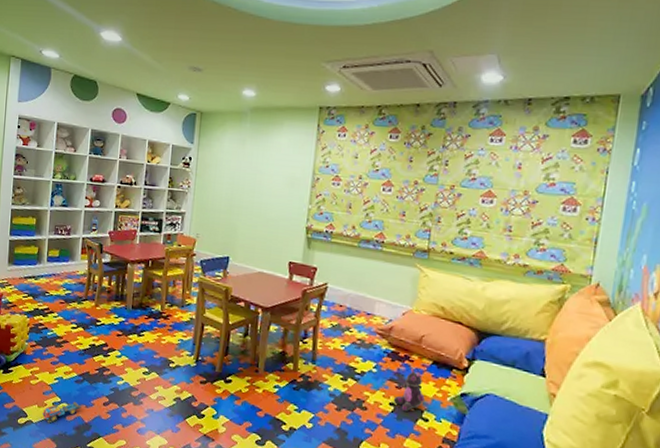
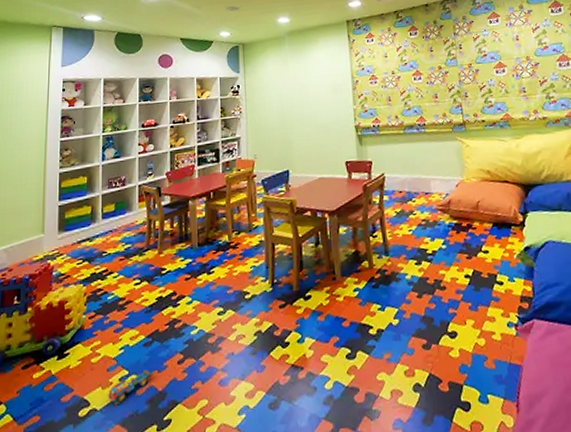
stuffed animal: present [393,367,425,412] -> none [467,234,495,281]

